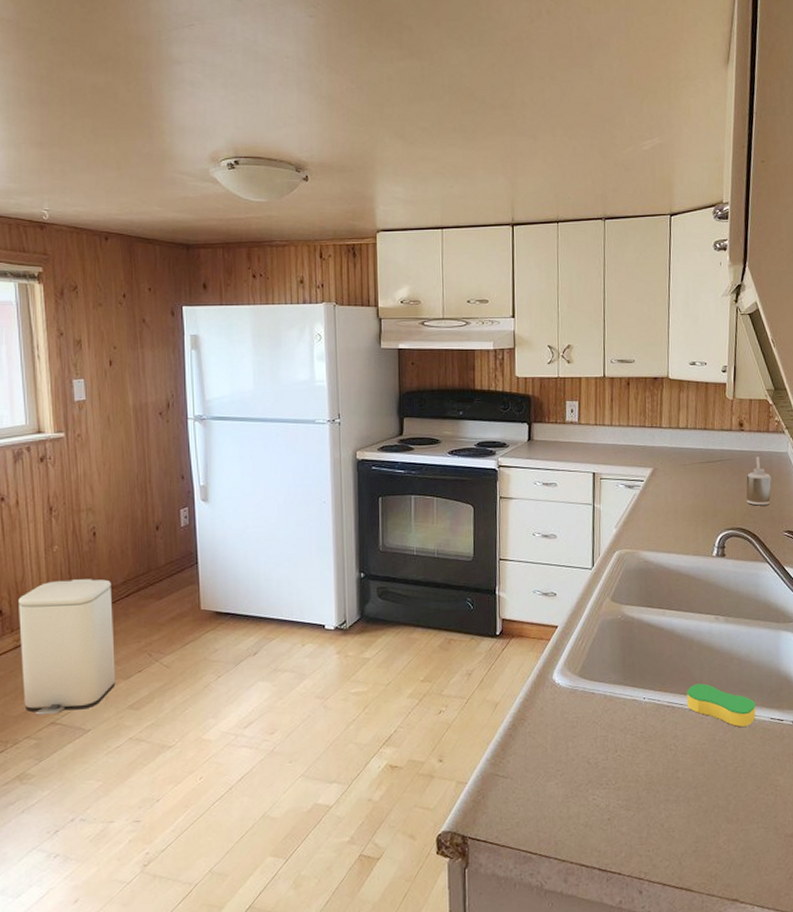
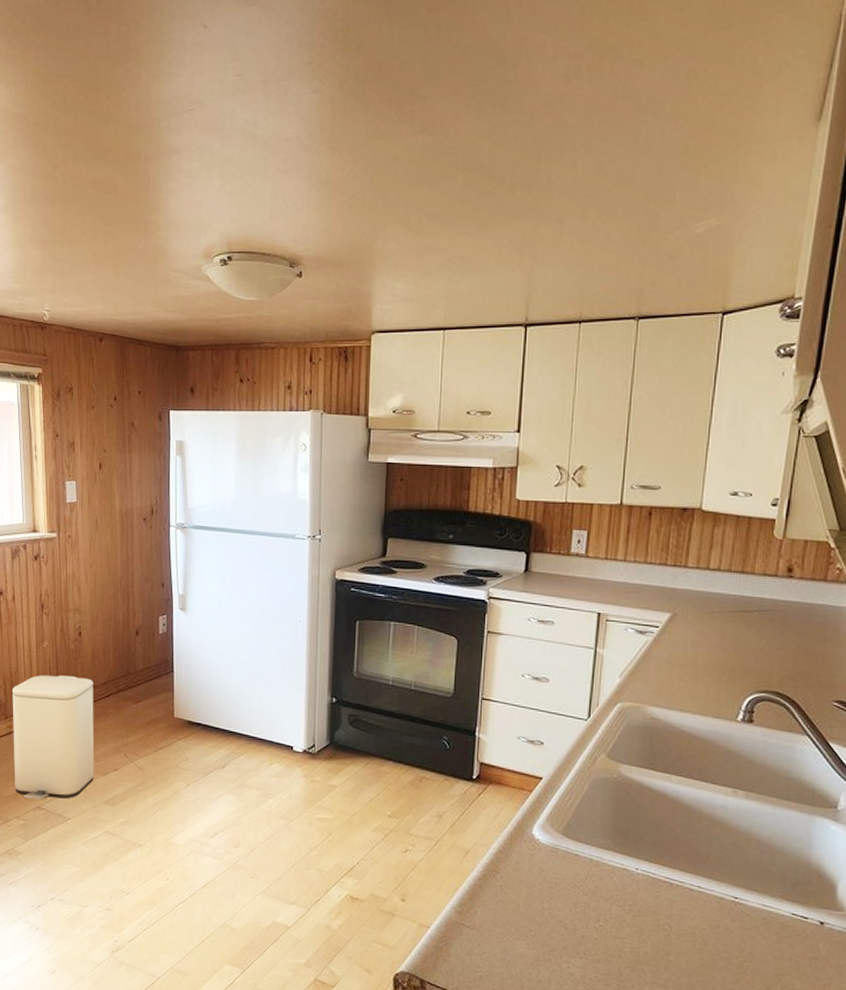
sponge: present [687,683,756,727] -> none [688,862,774,918]
soap dispenser: present [745,456,771,506] -> none [786,609,823,668]

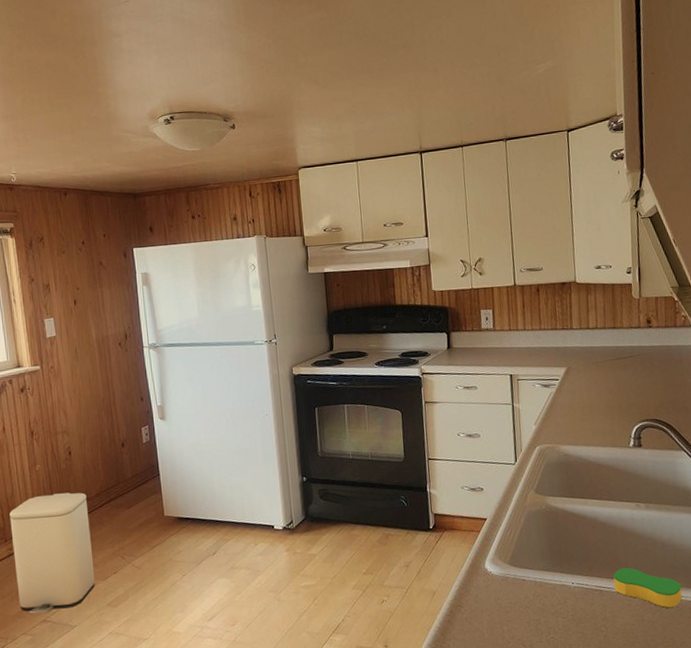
sponge: none [688,862,774,918] -> present [613,567,682,608]

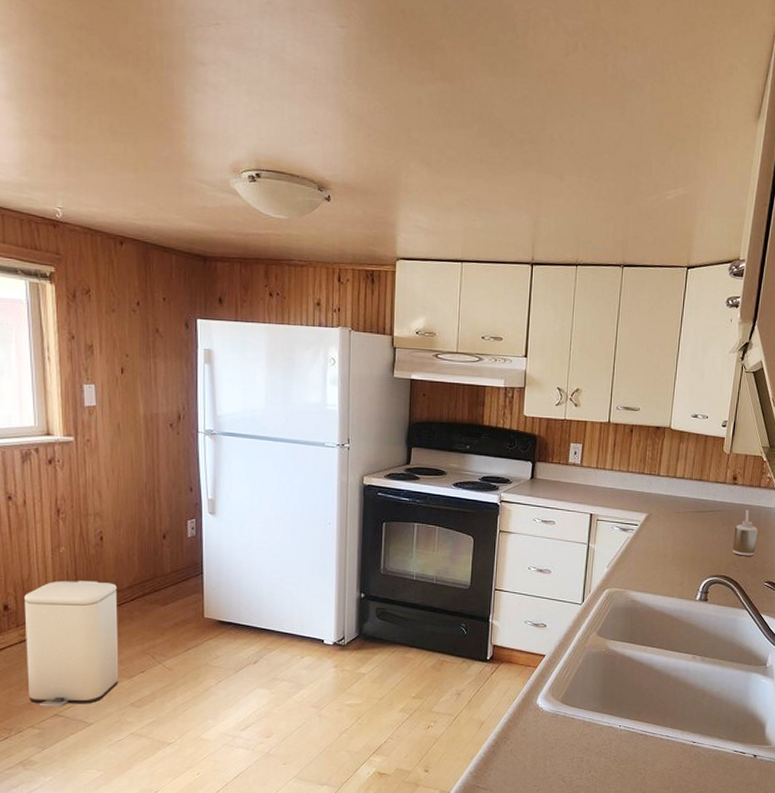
sponge: present [613,567,682,608] -> none [659,716,722,757]
soap dispenser: none [657,350,683,398] -> present [732,509,758,556]

